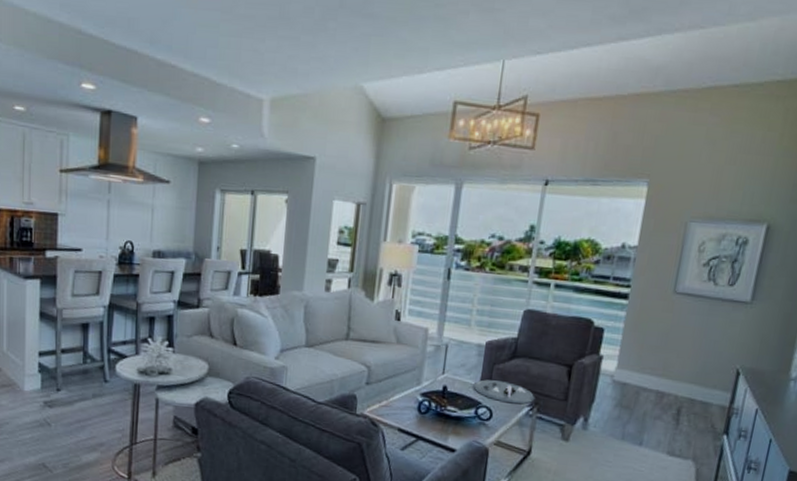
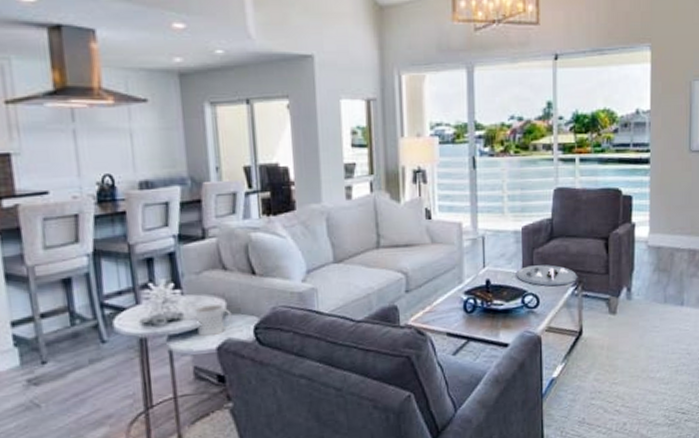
mug: none [182,365,212,393] -> present [196,304,233,337]

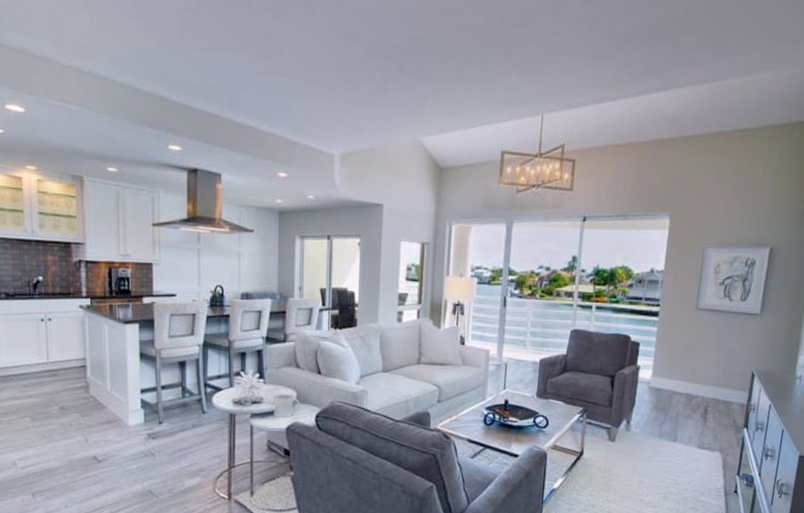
decorative tray: present [516,264,578,287] -> none [530,392,584,412]

